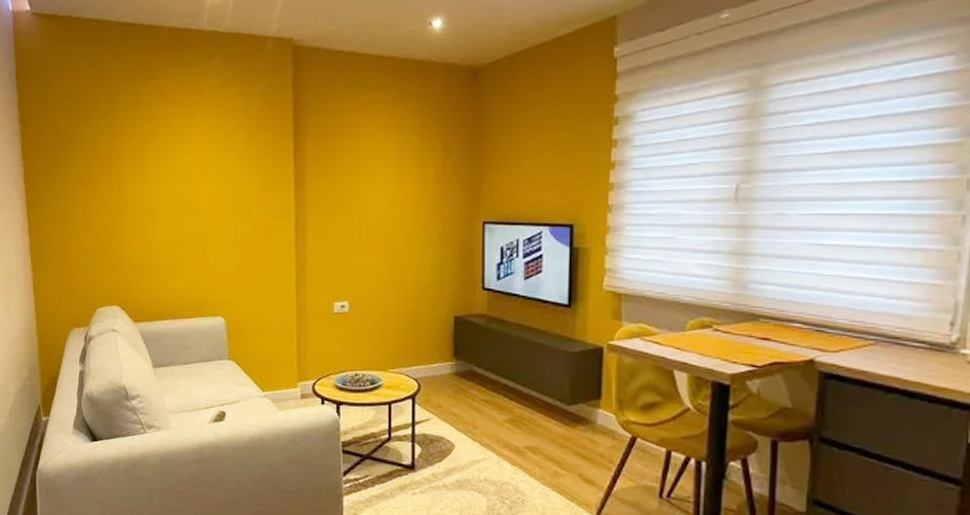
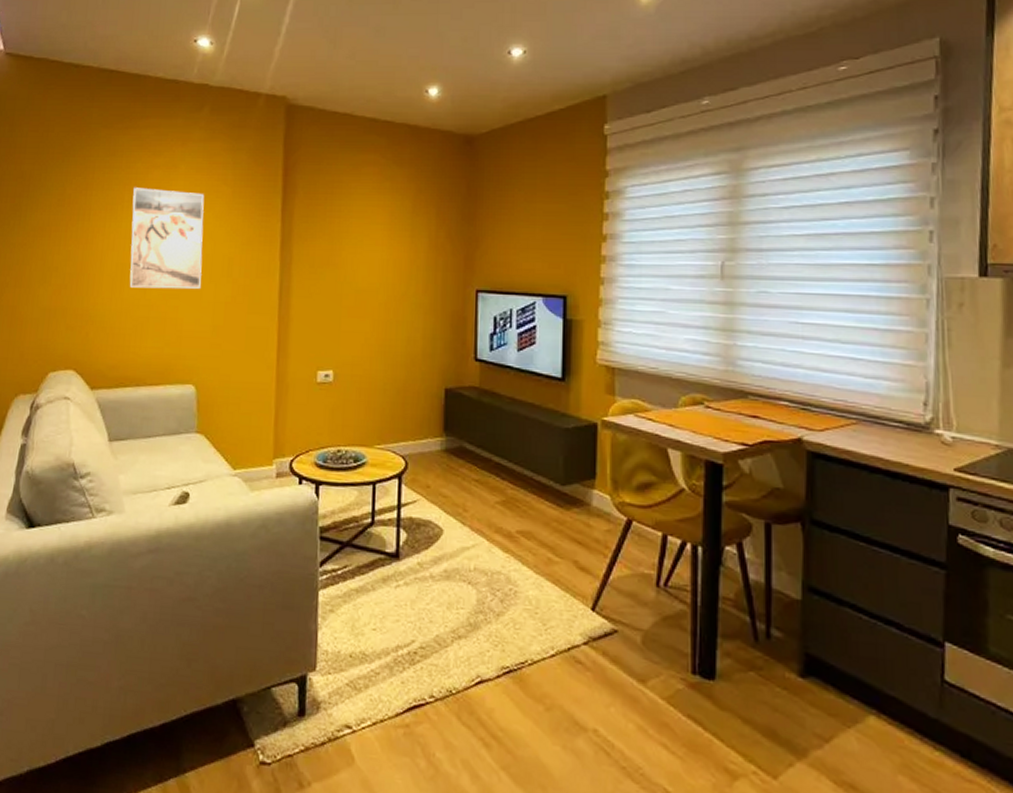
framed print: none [157,136,224,230] -> present [129,187,205,289]

